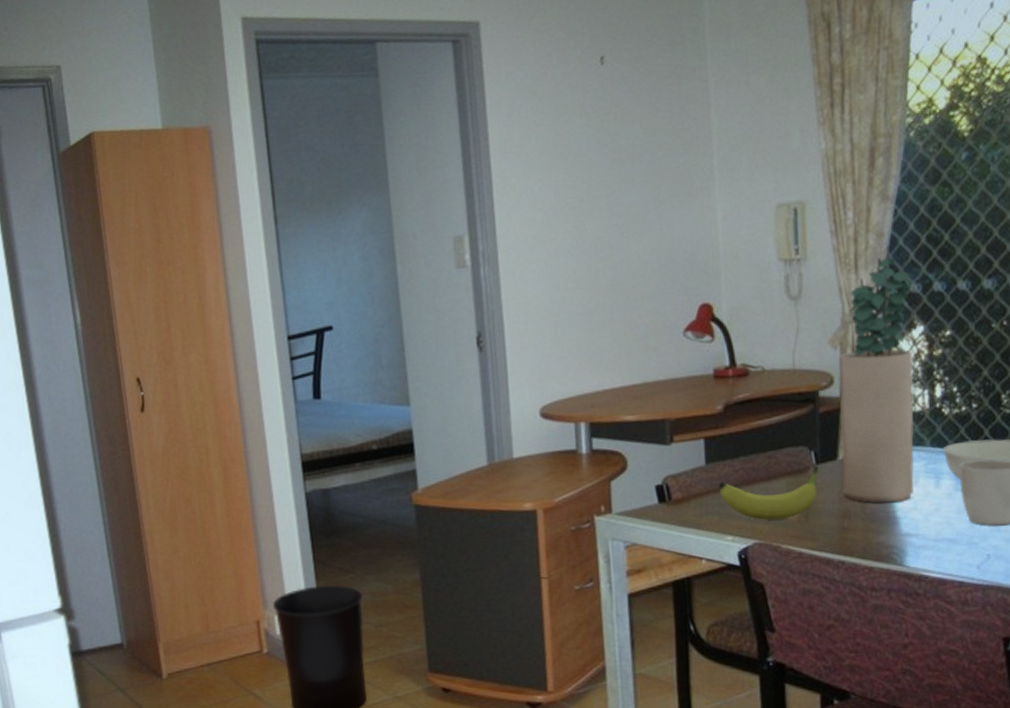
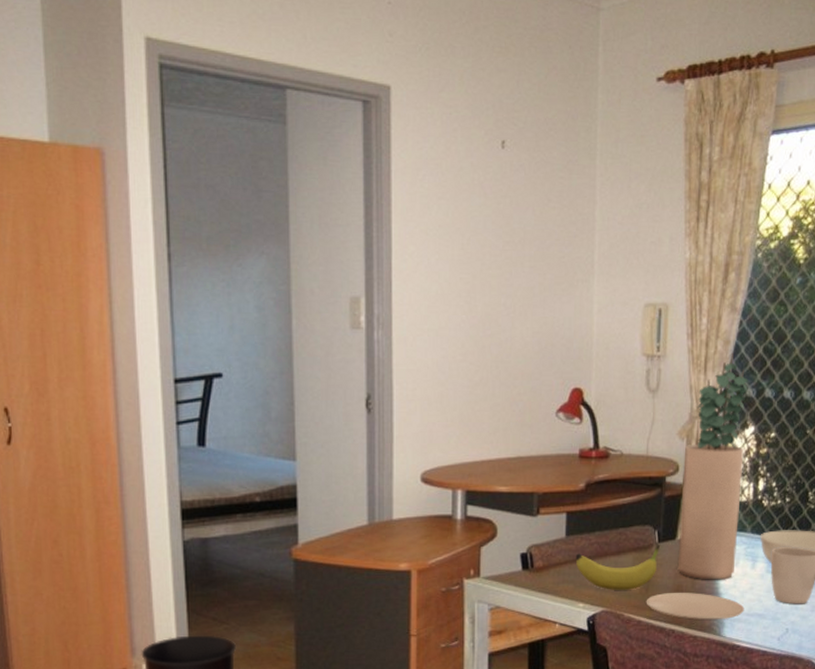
plate: none [806,518,931,549] -> present [646,593,744,621]

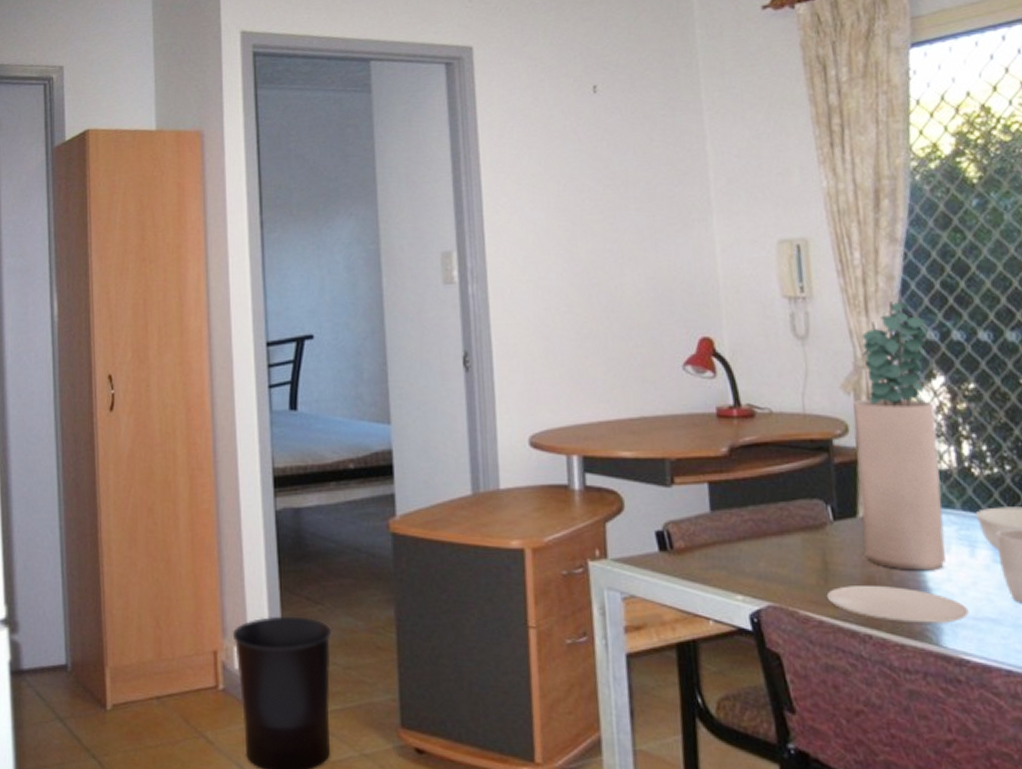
fruit: present [575,544,661,590] -> none [725,522,838,580]

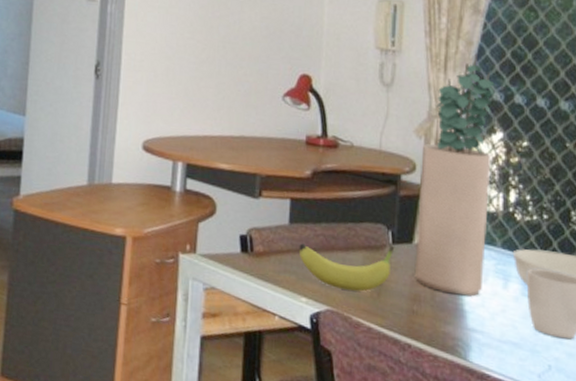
fruit: none [725,522,838,580] -> present [298,243,395,292]
plate: present [826,586,969,625] -> none [377,300,495,342]

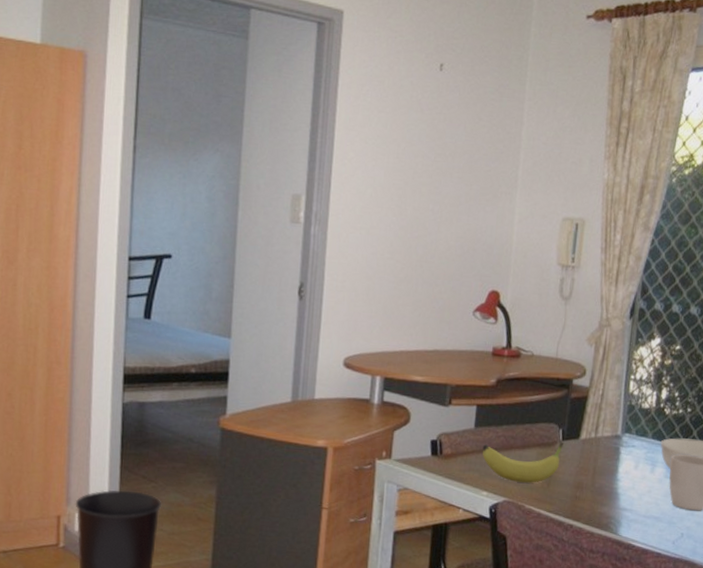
vase: present [415,53,495,296] -> none [580,268,657,481]

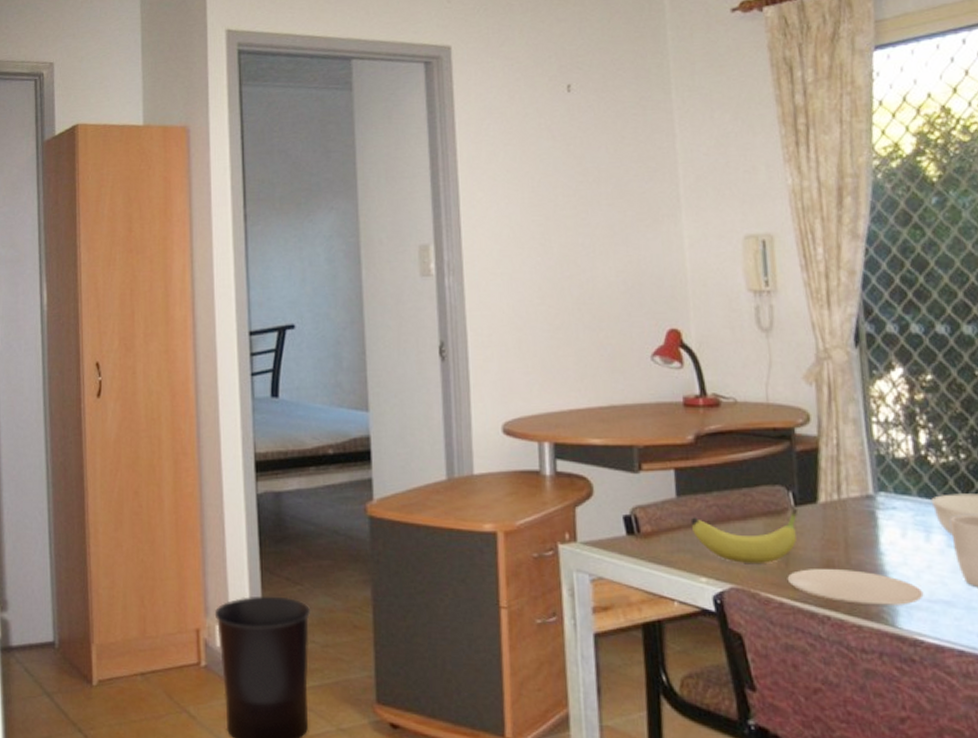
plate: none [546,489,642,519] -> present [787,569,924,607]

